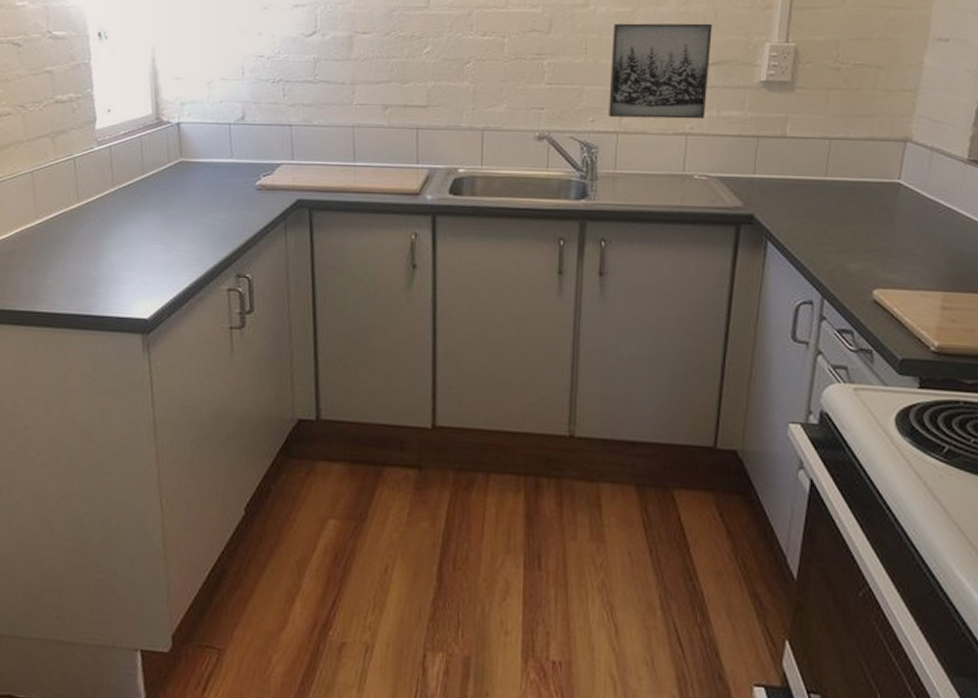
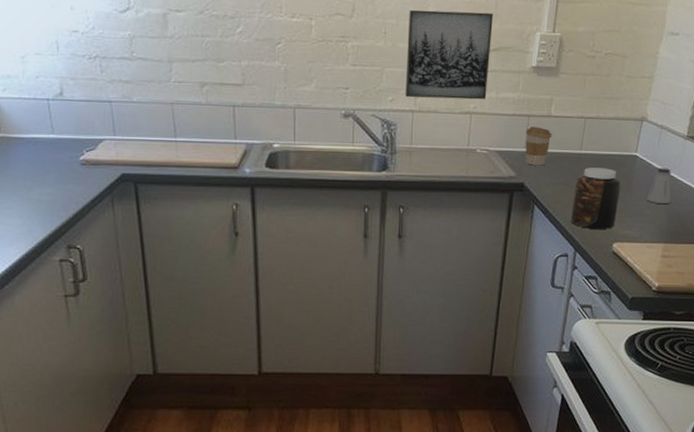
coffee cup: none [754,149,788,195] -> present [525,126,552,166]
jar: none [814,197,880,272] -> present [570,167,621,229]
saltshaker: none [916,198,951,242] -> present [646,168,672,204]

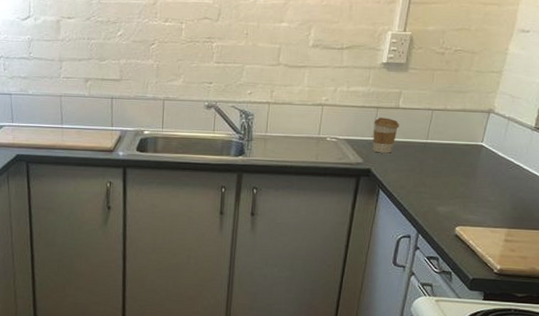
wall art: present [405,9,493,100] -> none [263,13,347,93]
jar: present [570,167,621,229] -> none [414,156,466,213]
saltshaker: present [646,168,672,204] -> none [491,157,518,191]

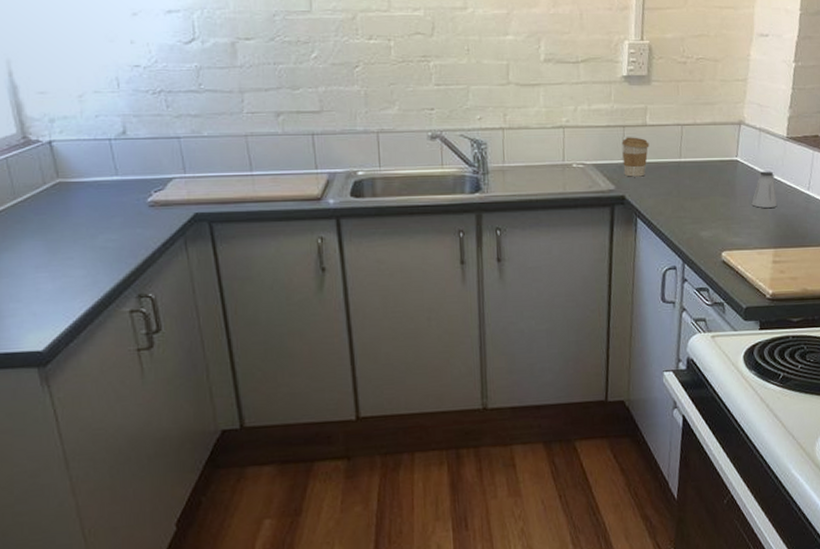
saltshaker: none [491,157,518,191] -> present [751,171,778,208]

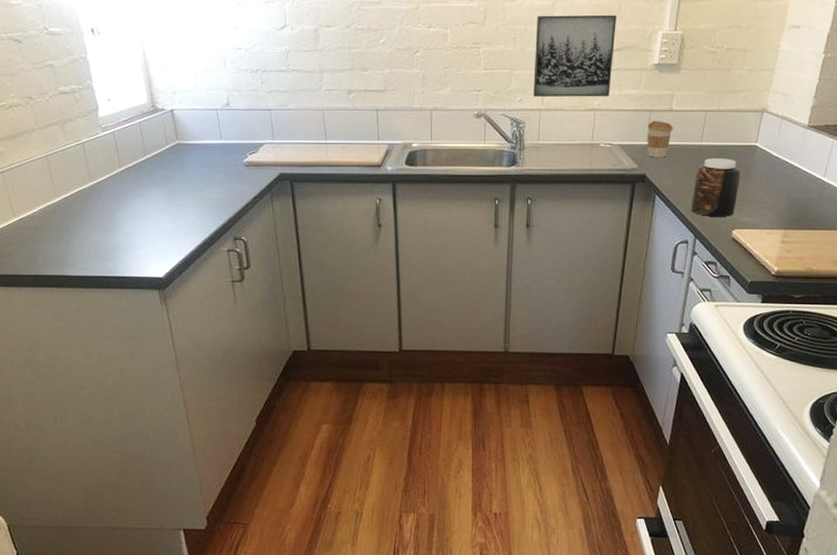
wall art: none [491,24,579,115] -> present [533,14,616,98]
jar: none [675,175,725,239] -> present [690,158,741,217]
saltshaker: present [751,171,778,208] -> none [766,157,792,191]

